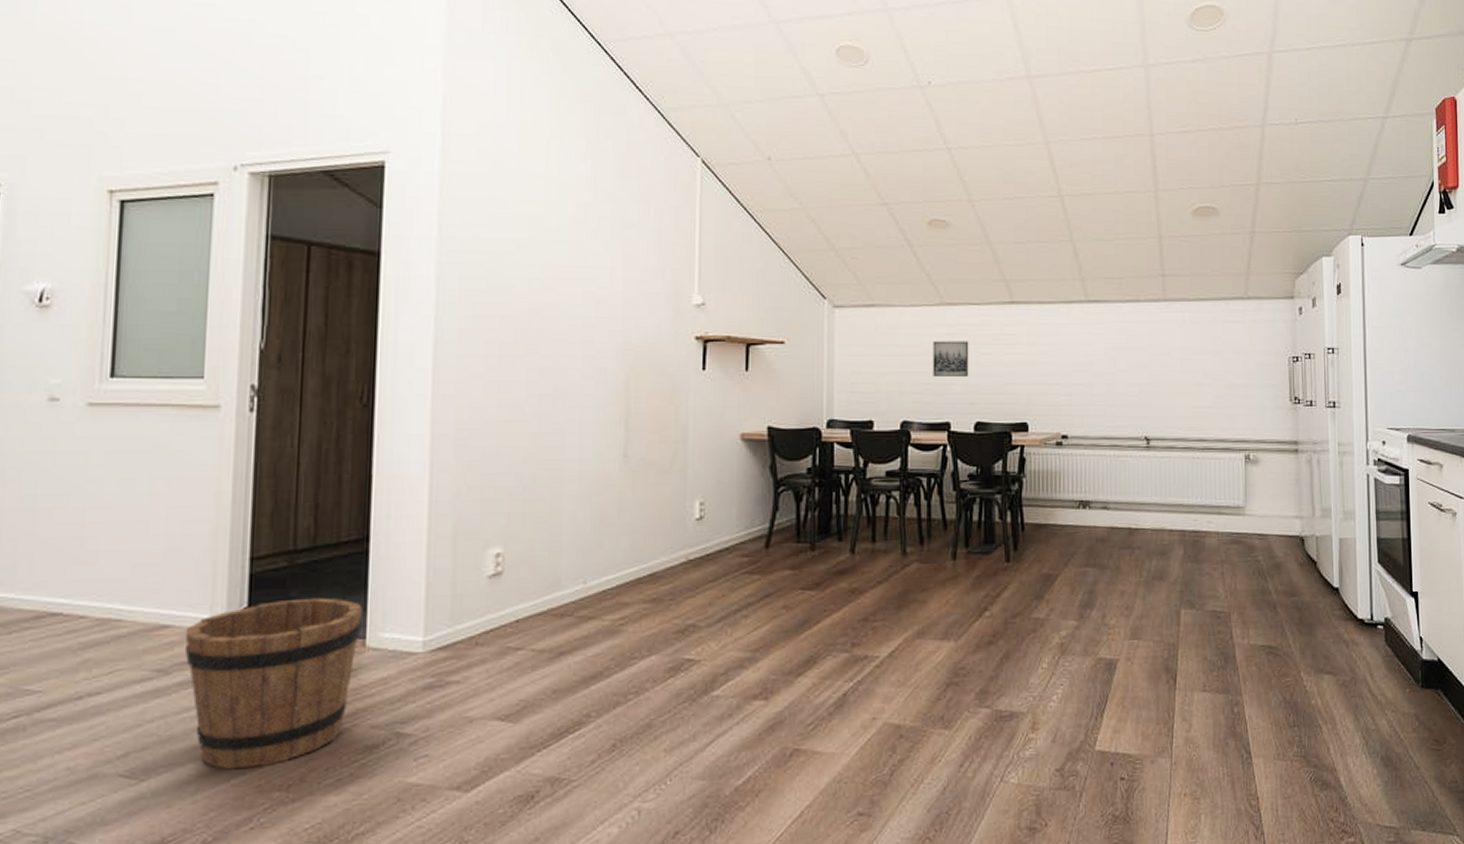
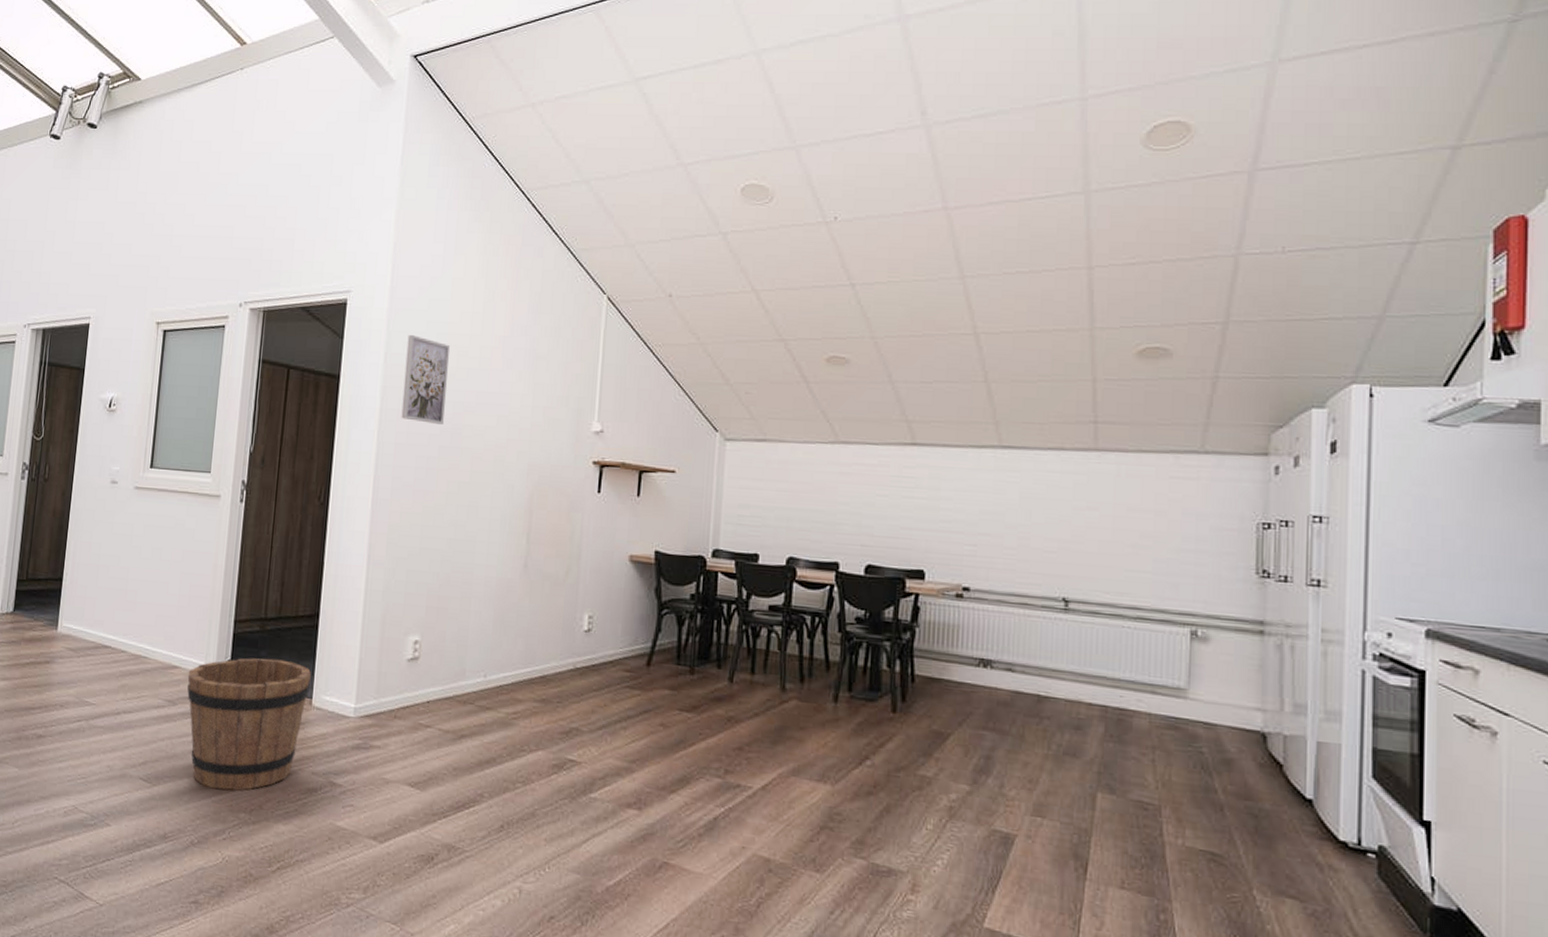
wall art: none [464,203,522,304] -> present [401,335,451,424]
wall art: present [933,340,969,376] -> none [823,478,864,517]

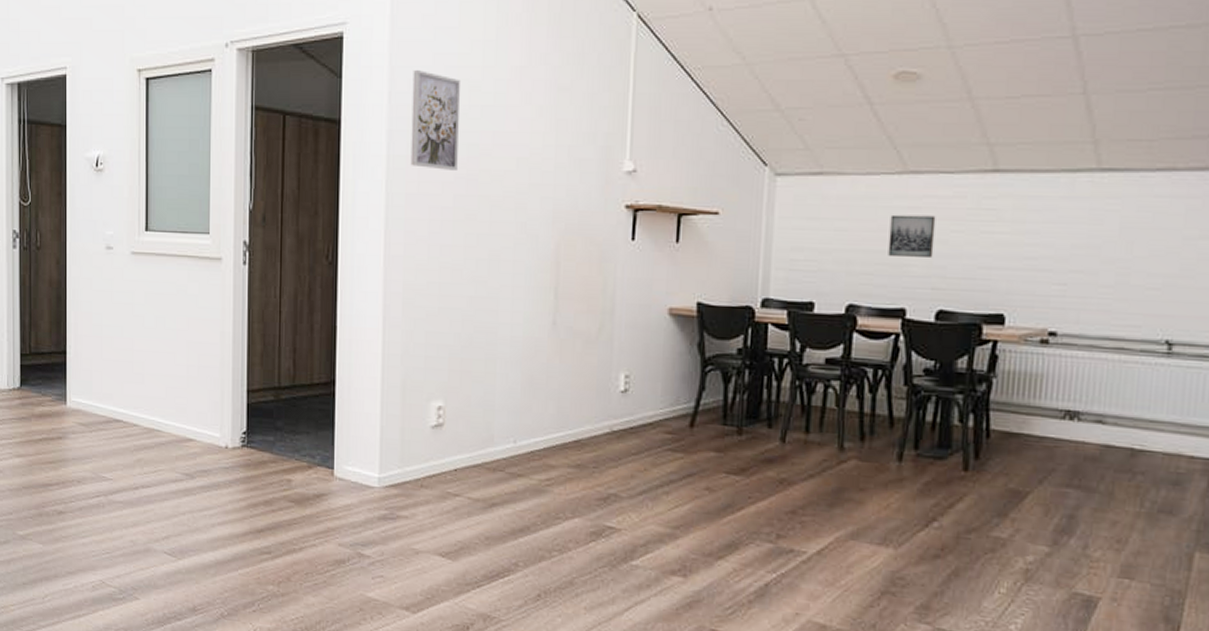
bucket: present [187,658,311,791] -> none [203,428,331,564]
wall art: none [823,478,864,517] -> present [888,214,936,257]

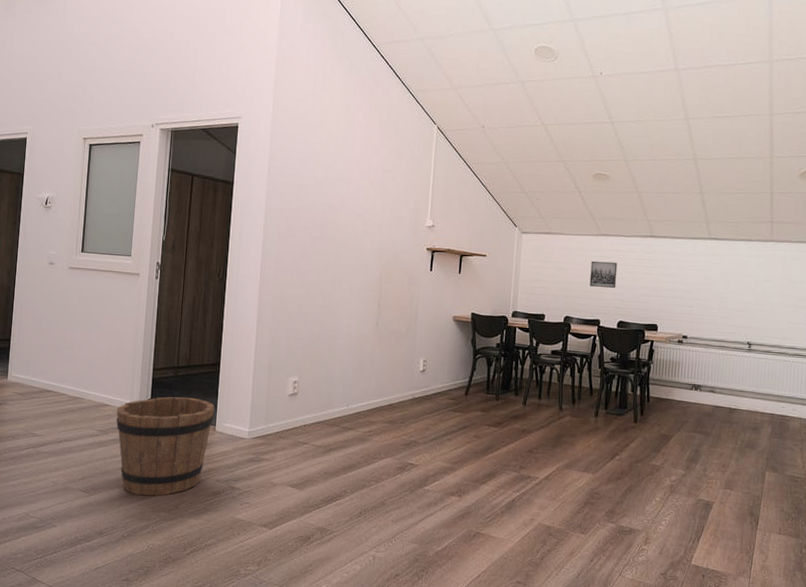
bucket: none [203,428,331,564] -> present [116,396,214,496]
wall art: present [410,70,461,170] -> none [282,152,319,220]

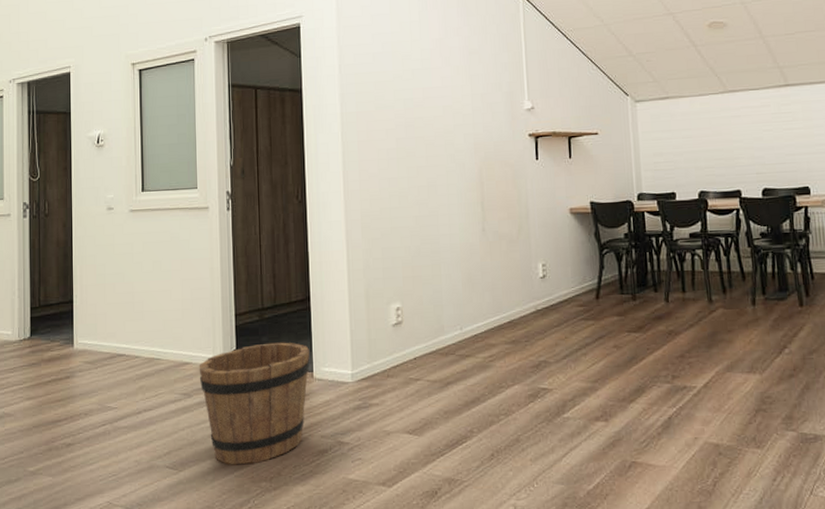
wall art: present [589,260,618,288] -> none [720,121,754,153]

